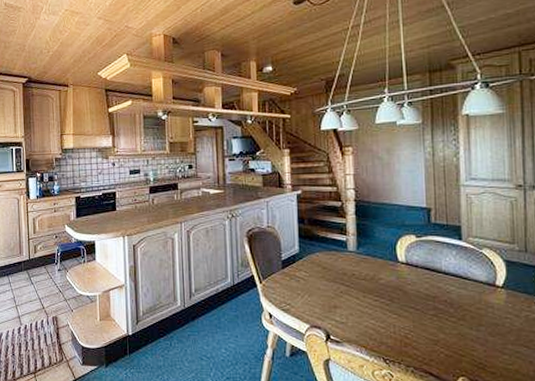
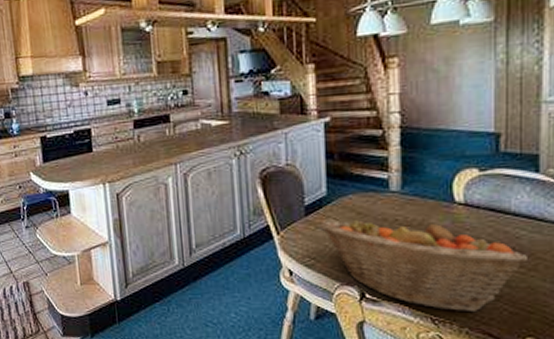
fruit basket: none [294,272,457,354] -> present [320,217,527,313]

